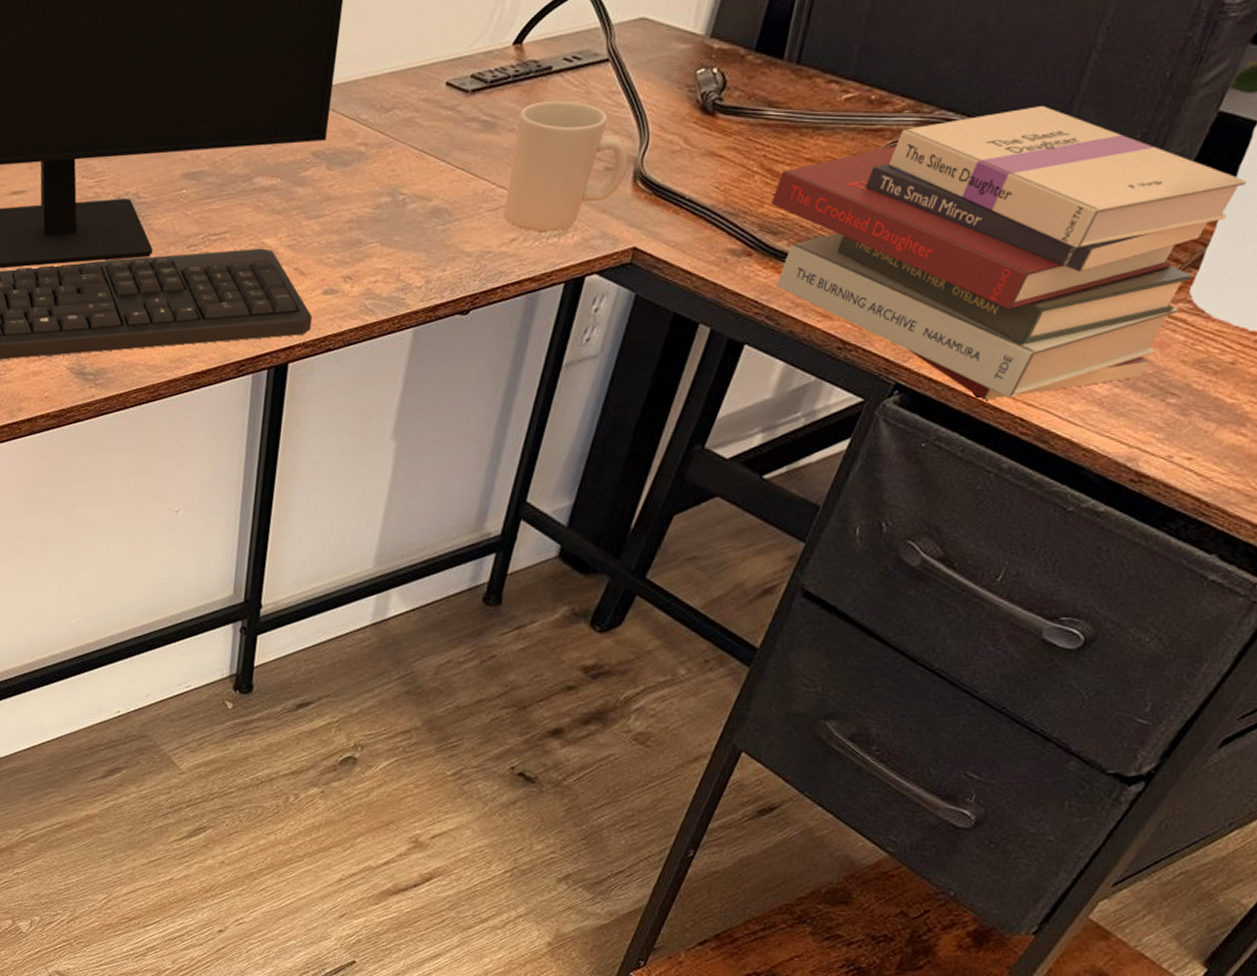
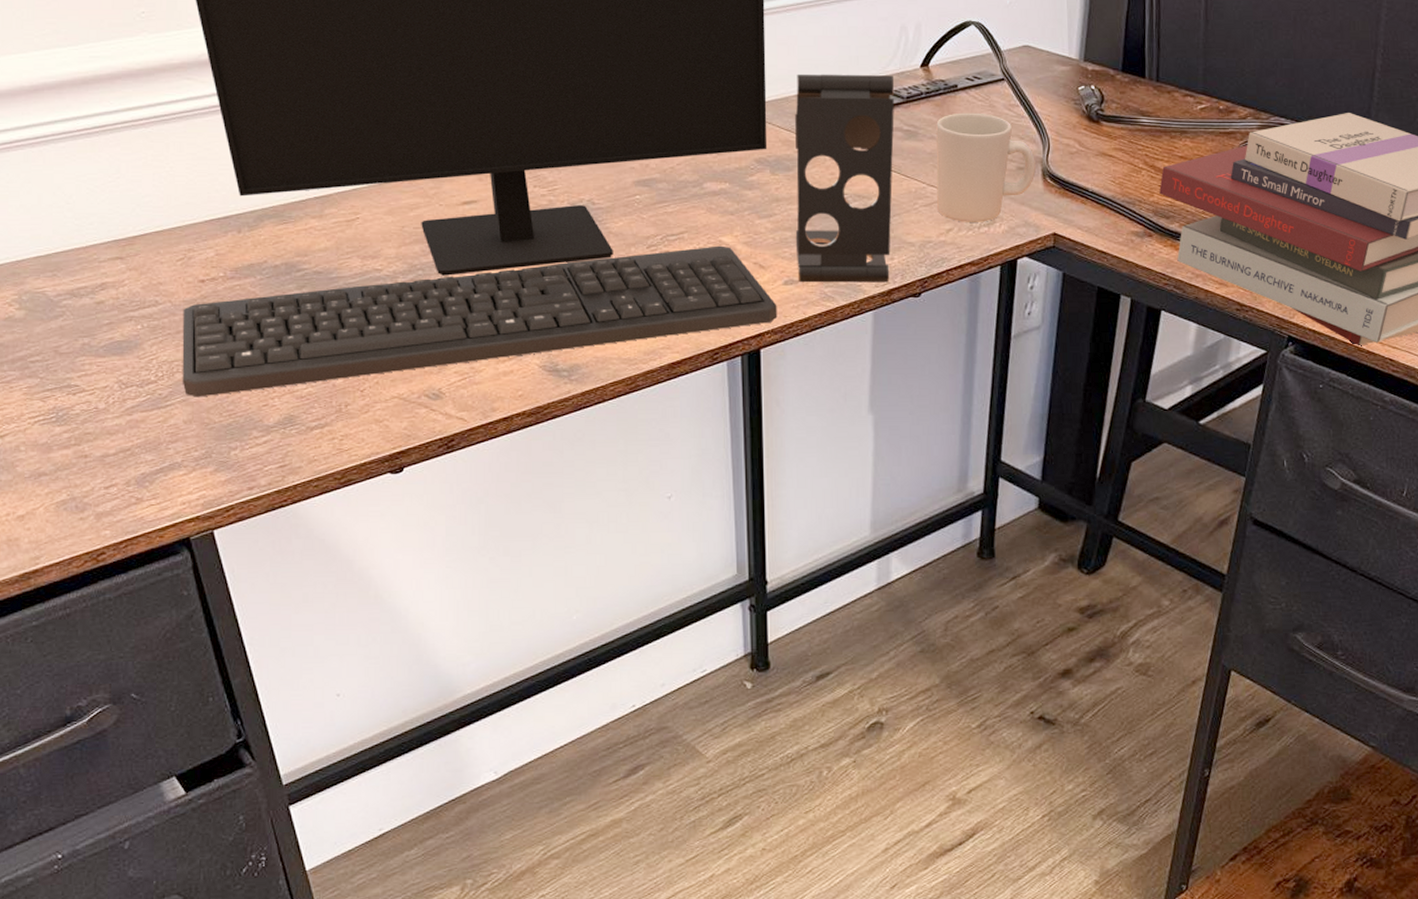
phone stand: none [338,52,481,297] -> present [795,74,895,283]

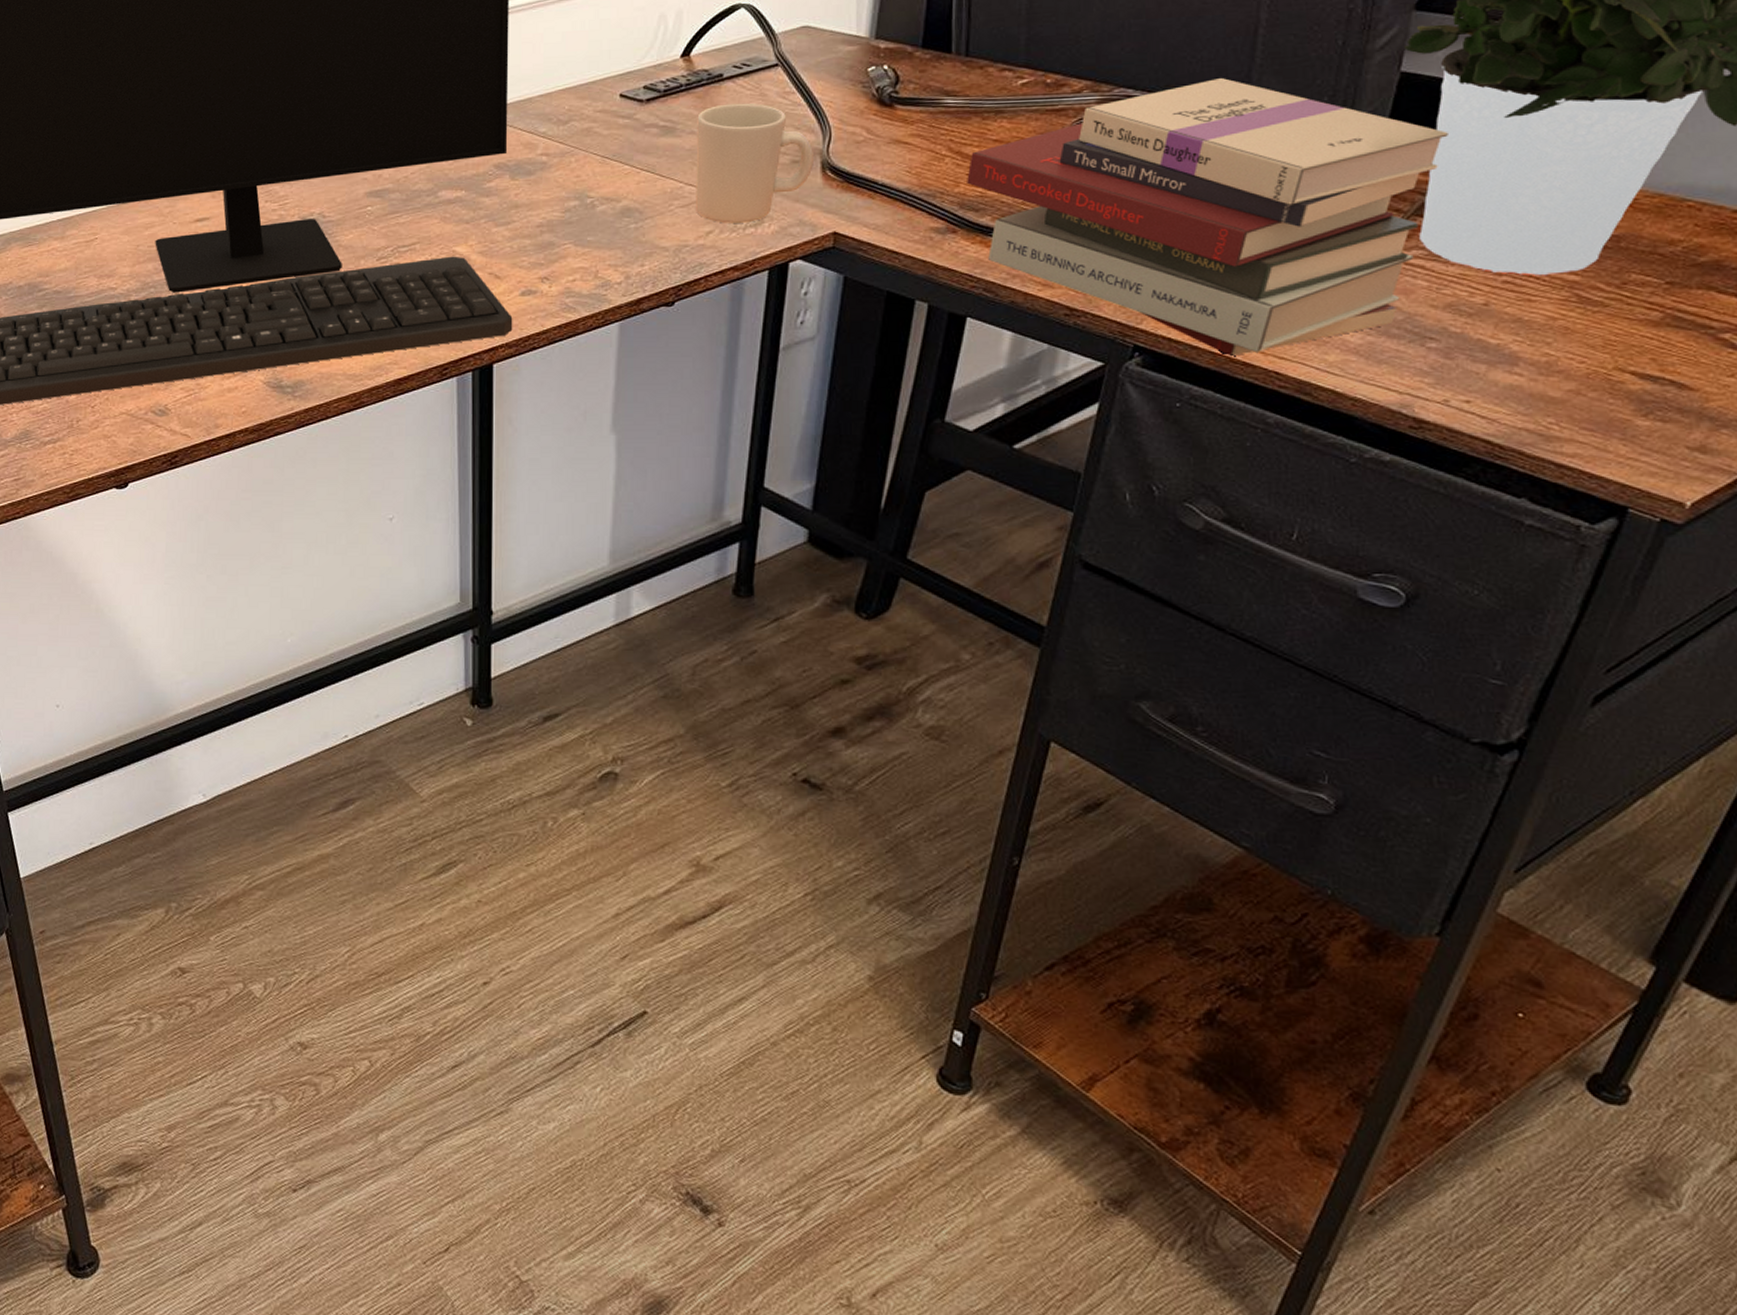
phone stand: present [795,74,895,283] -> none [535,68,651,293]

